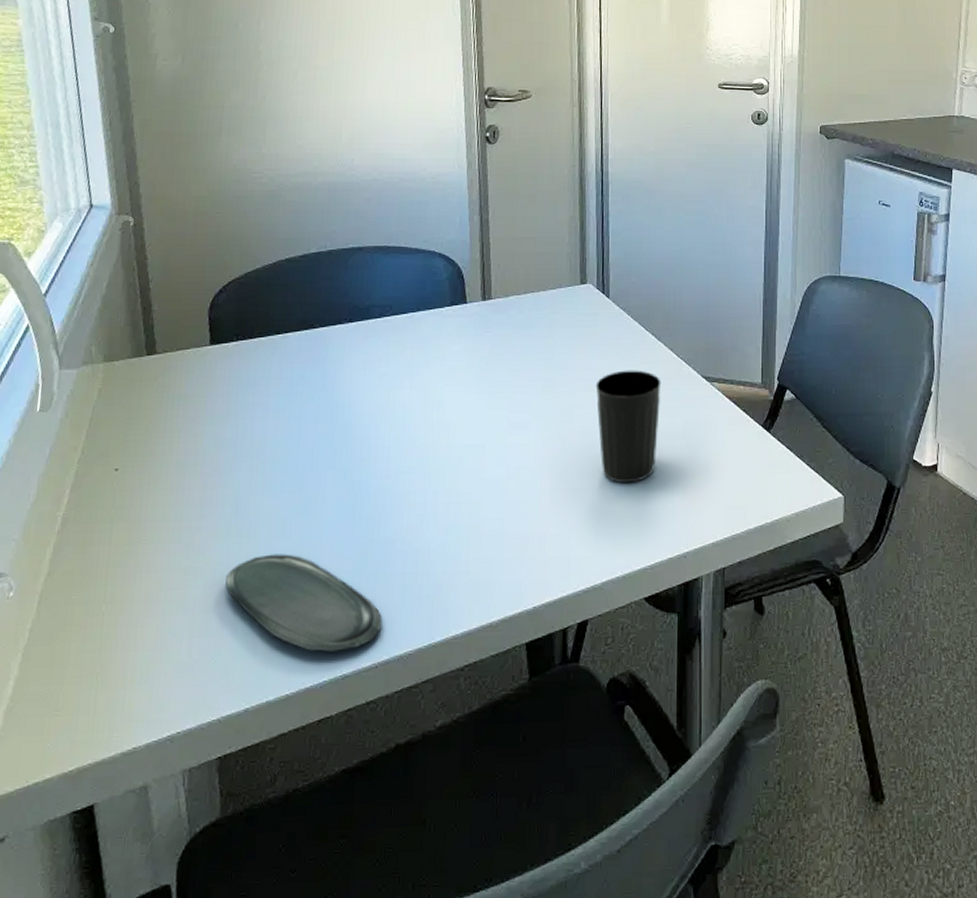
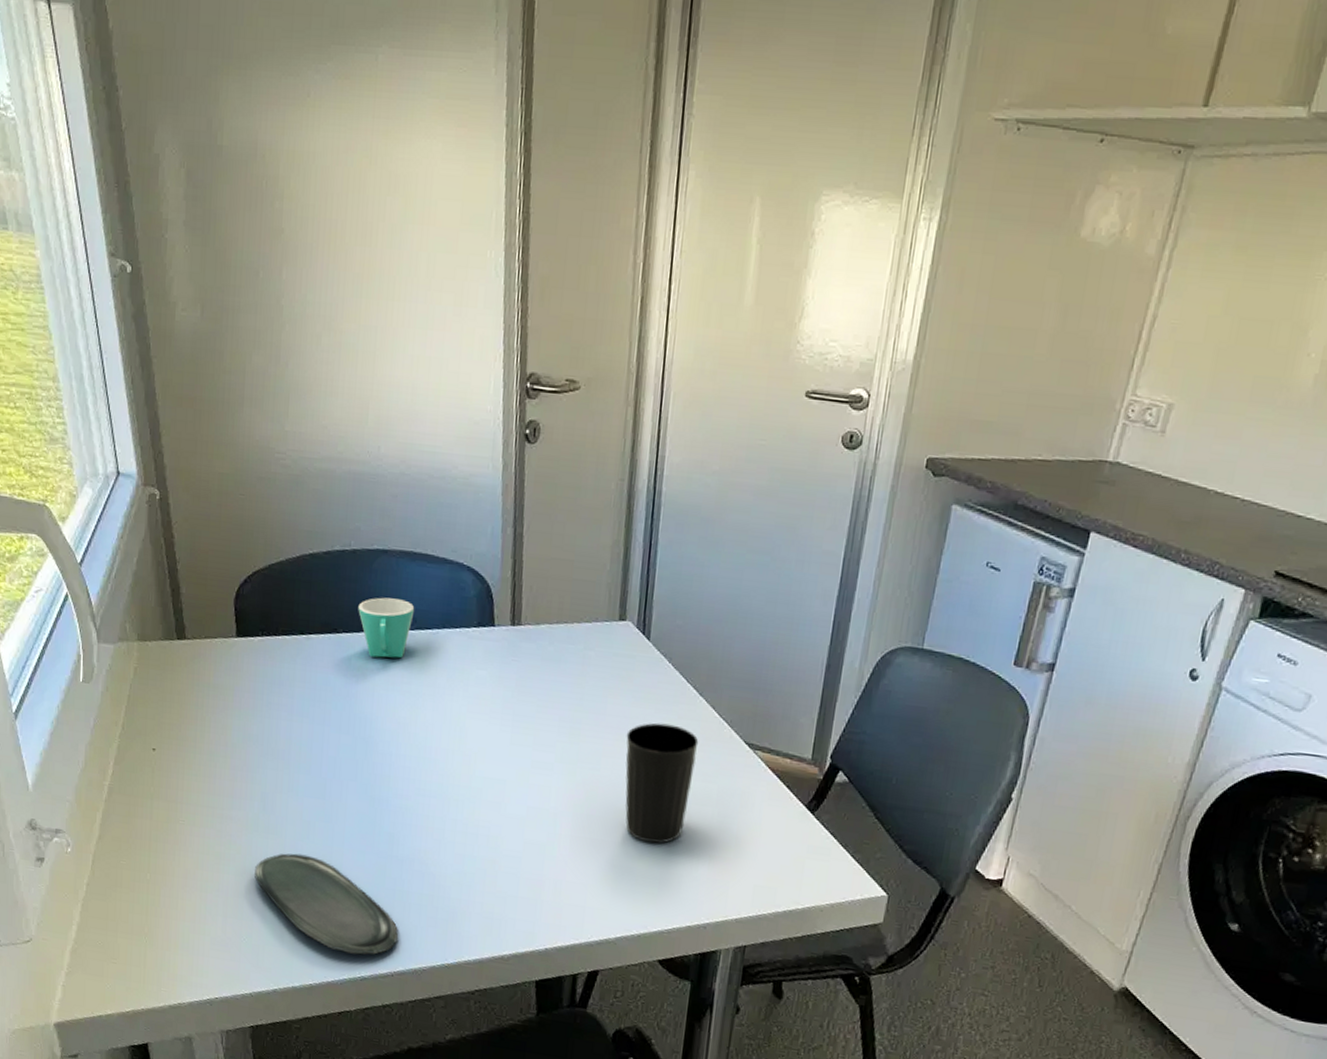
mug: none [334,290,390,346] -> present [358,597,415,659]

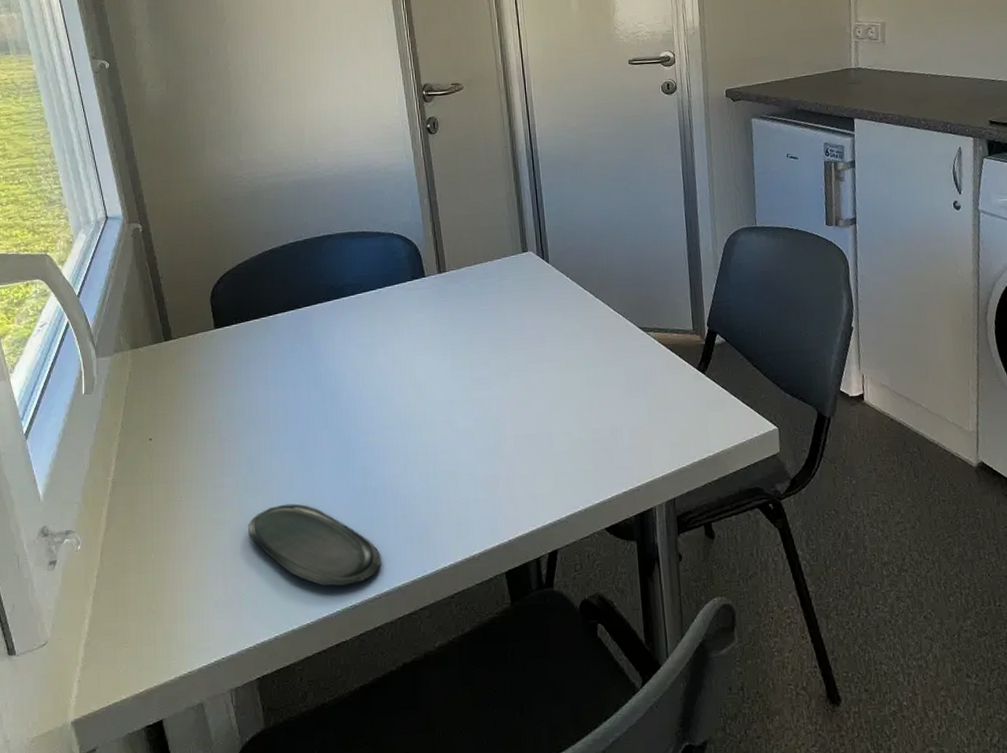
mug: present [358,597,415,659] -> none [313,271,360,322]
cup: present [625,722,699,844] -> none [544,325,605,428]

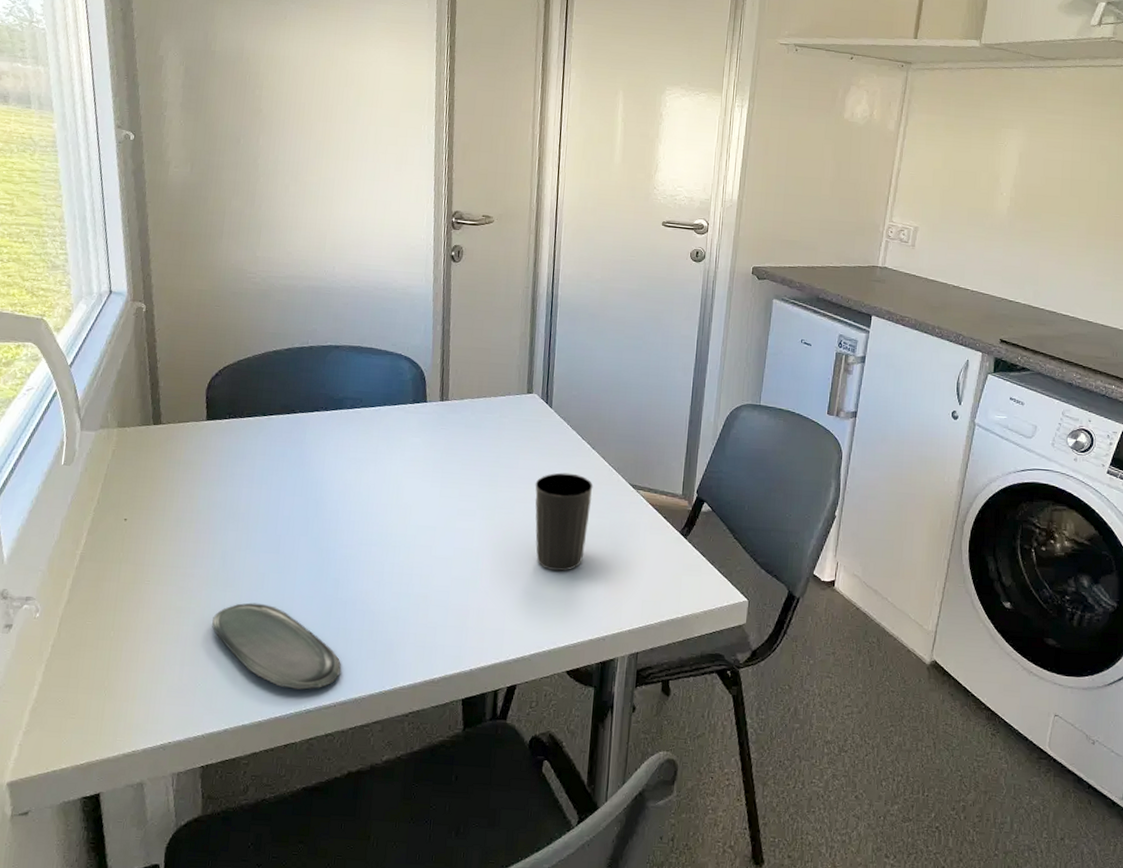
cup: none [544,325,605,428] -> present [535,472,593,572]

